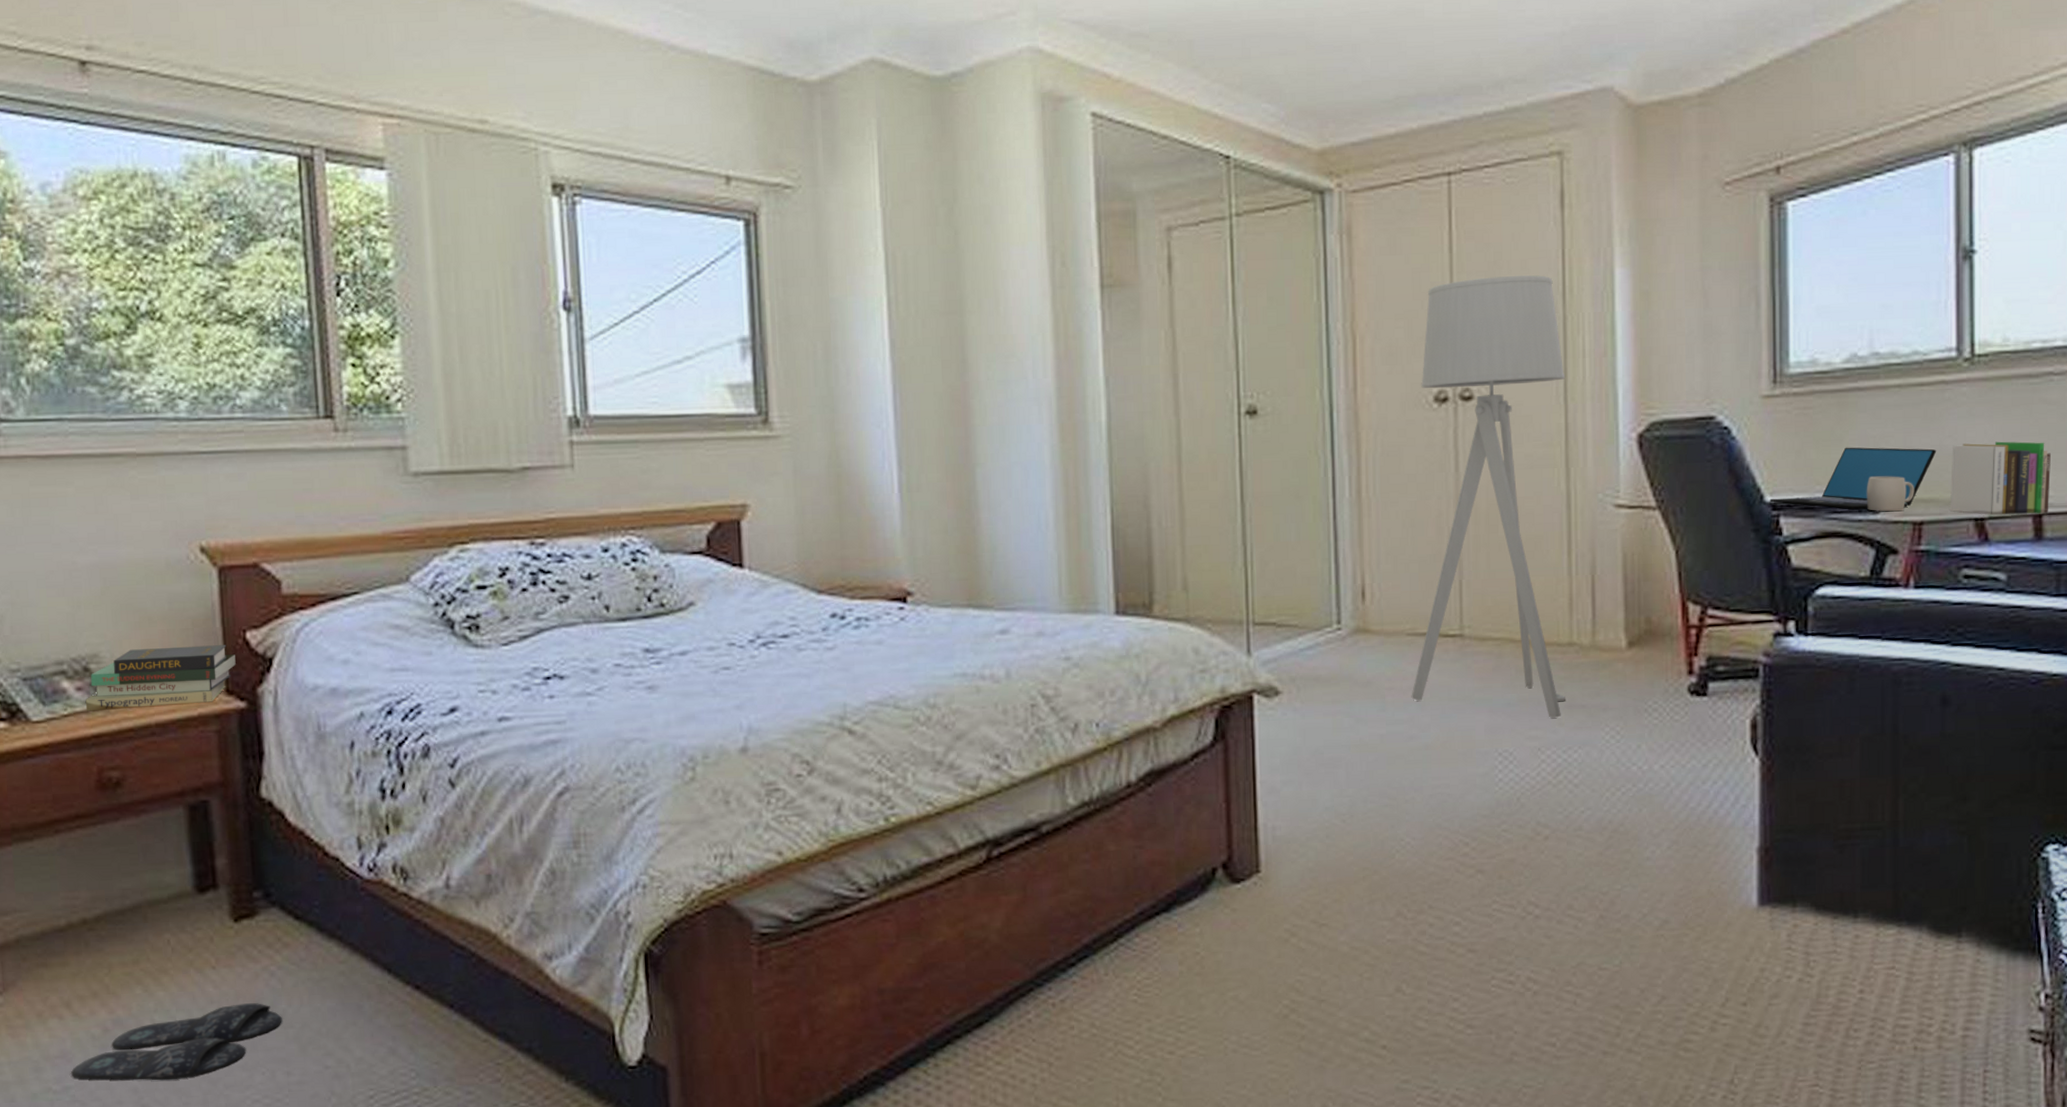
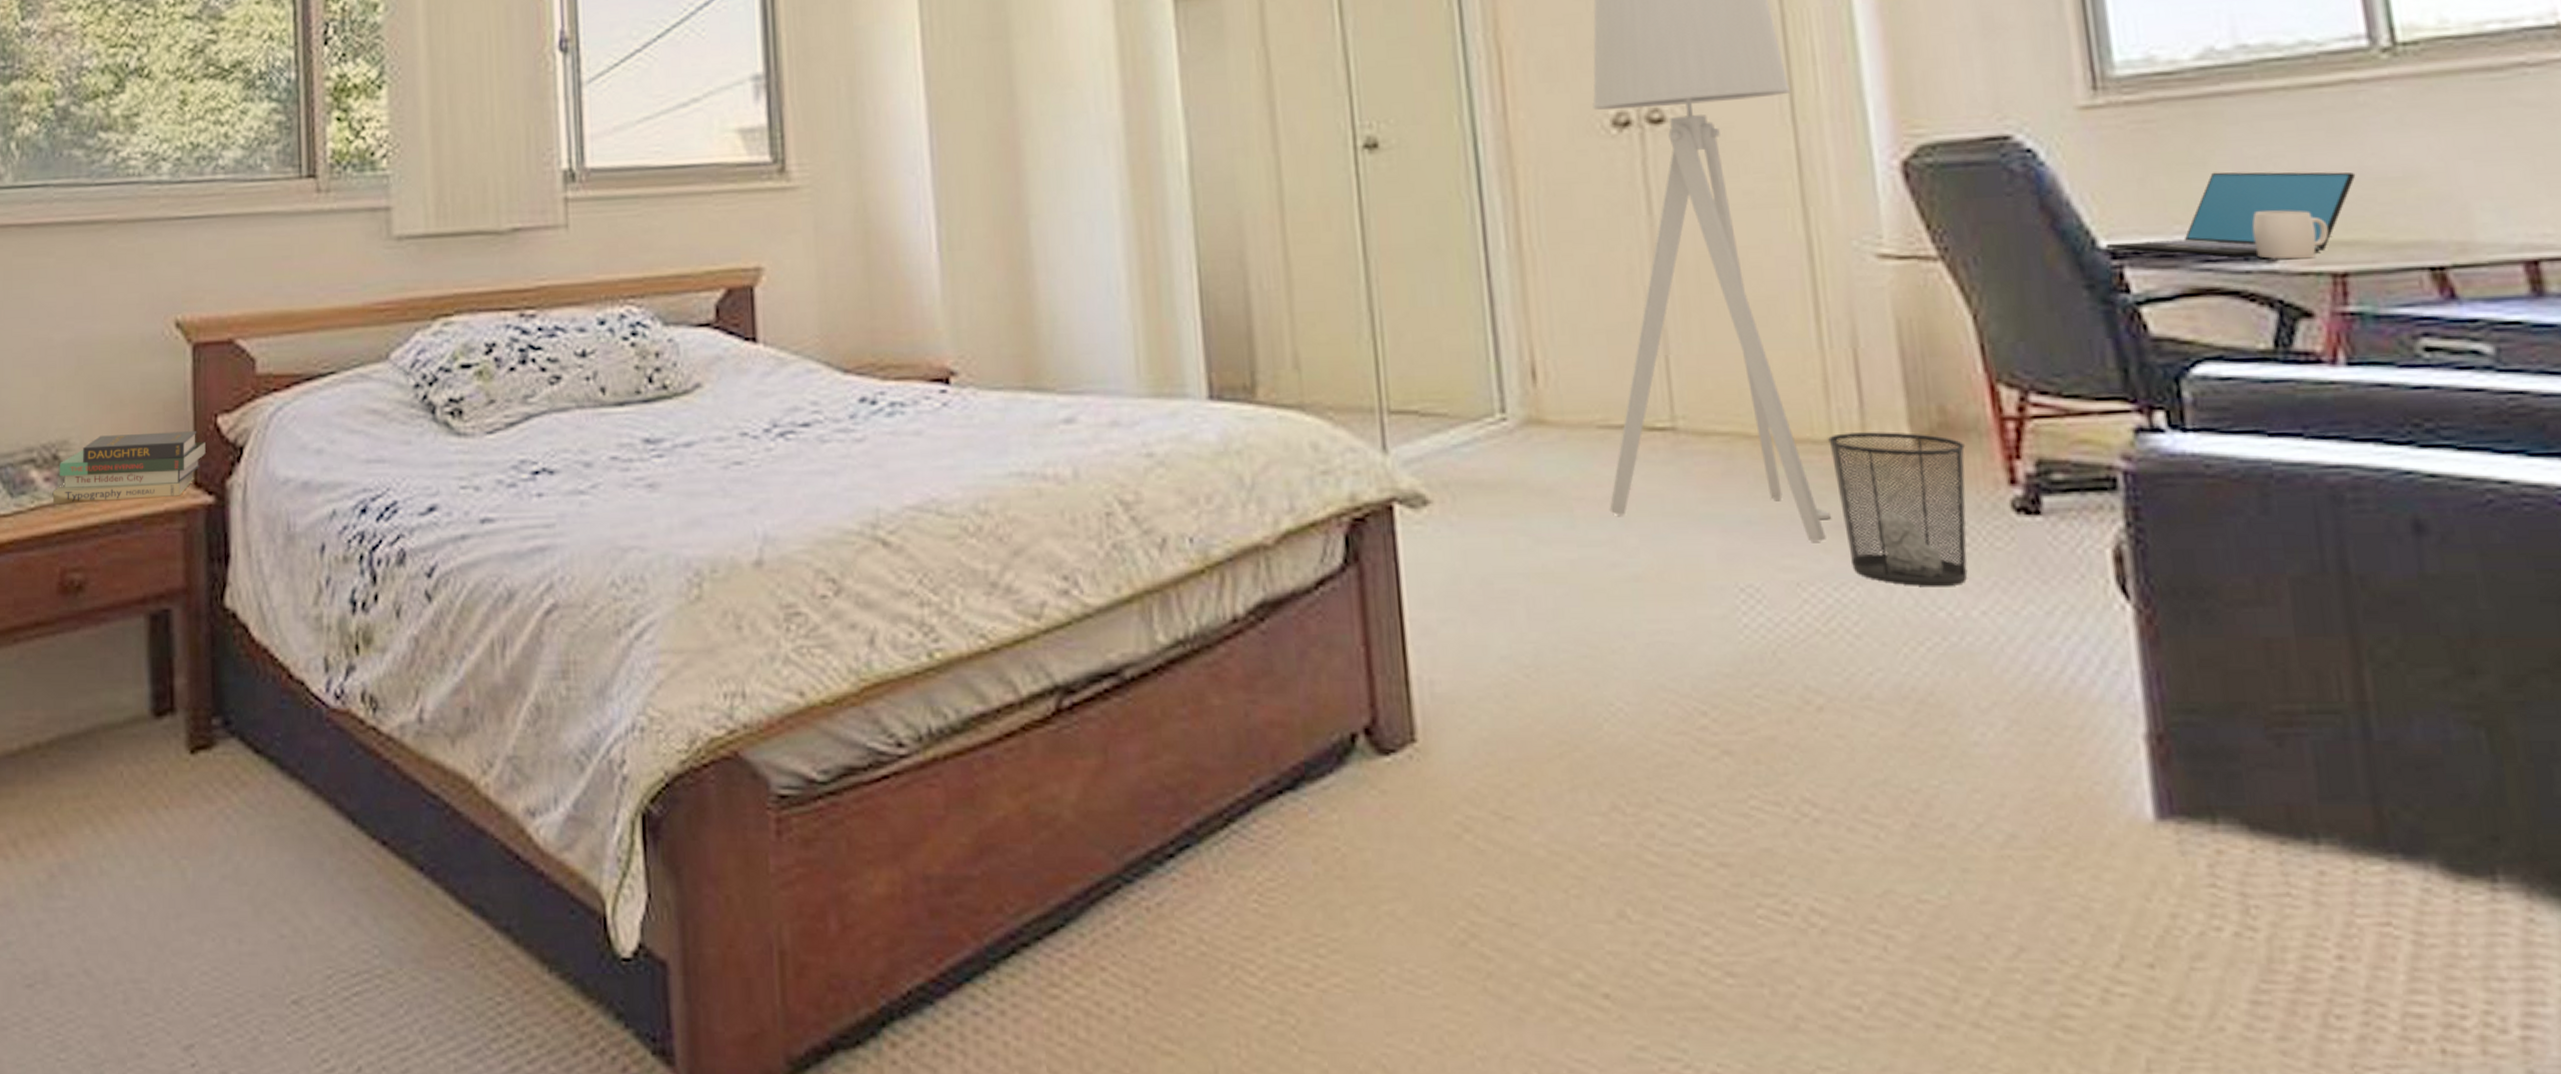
slippers: present [71,1003,282,1081] -> none [14,852,236,941]
waste bin: none [1569,637,1662,749] -> present [1828,432,1968,587]
books: present [1950,441,2051,515] -> none [2380,159,2549,262]

